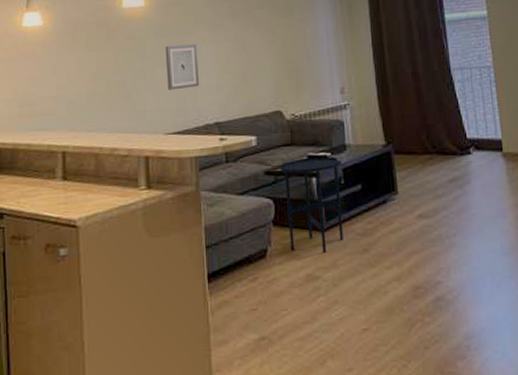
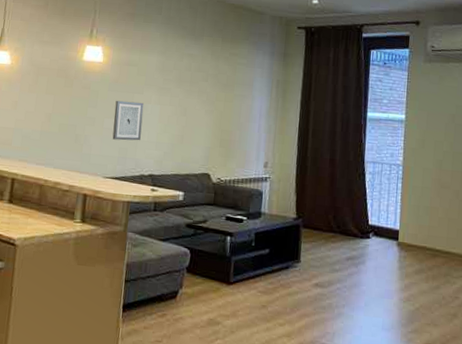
side table: present [280,156,343,252] -> none [199,218,255,302]

